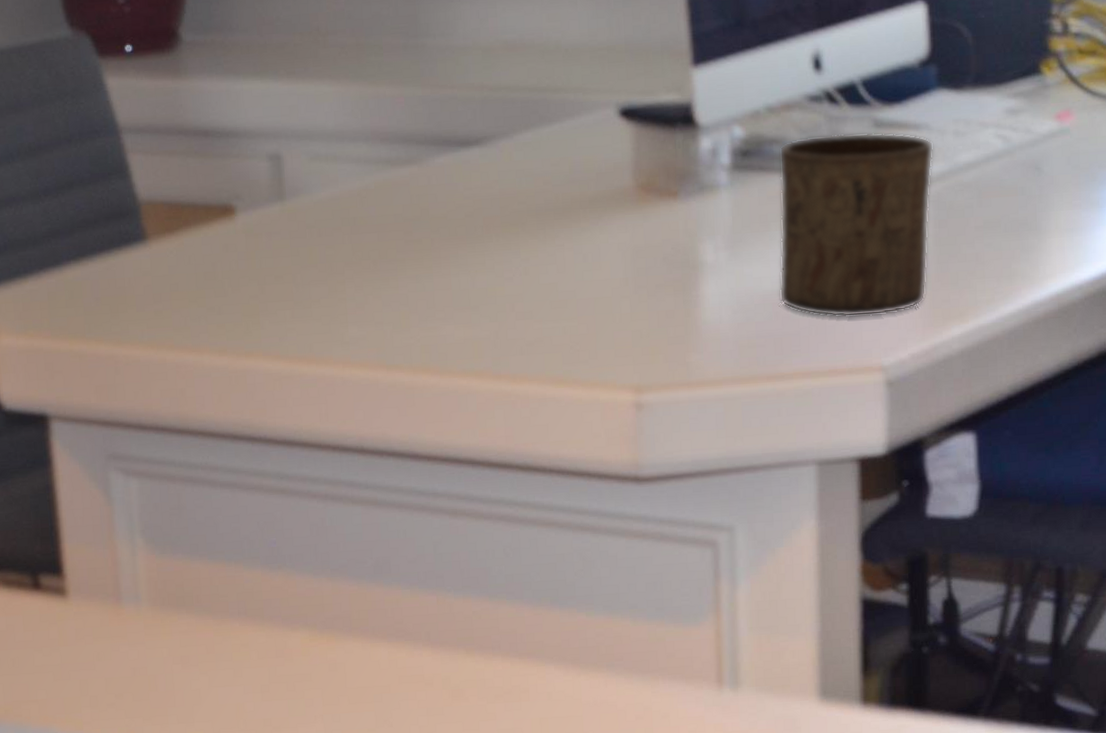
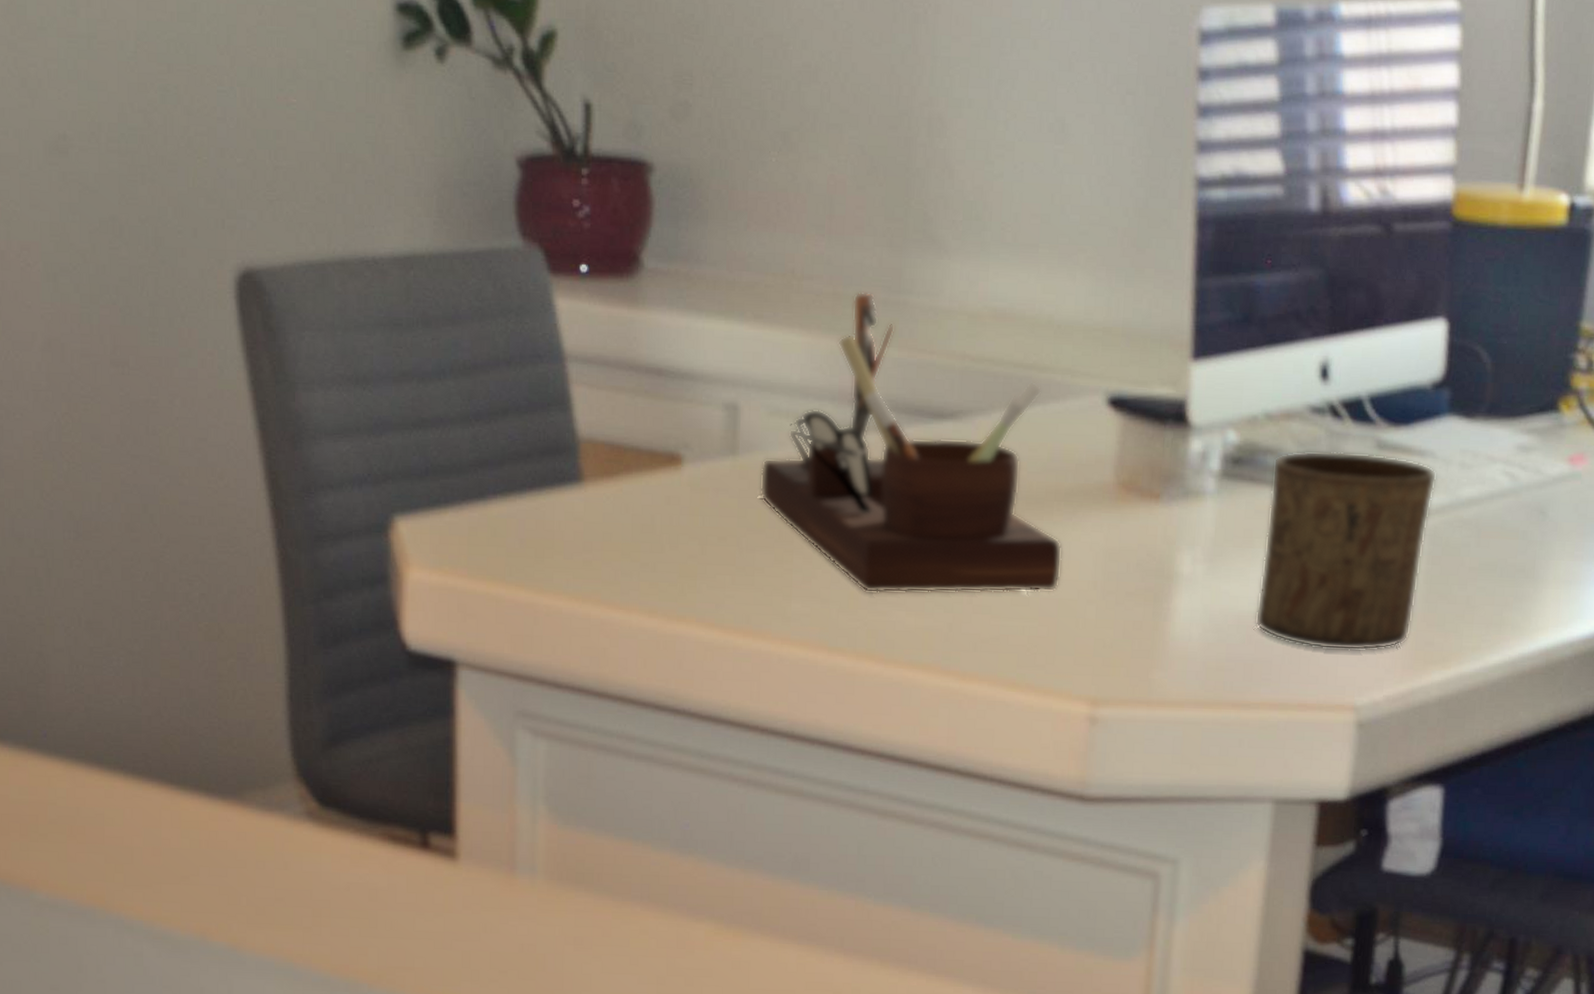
desk organizer: none [307,39,594,312] -> present [760,291,1062,594]

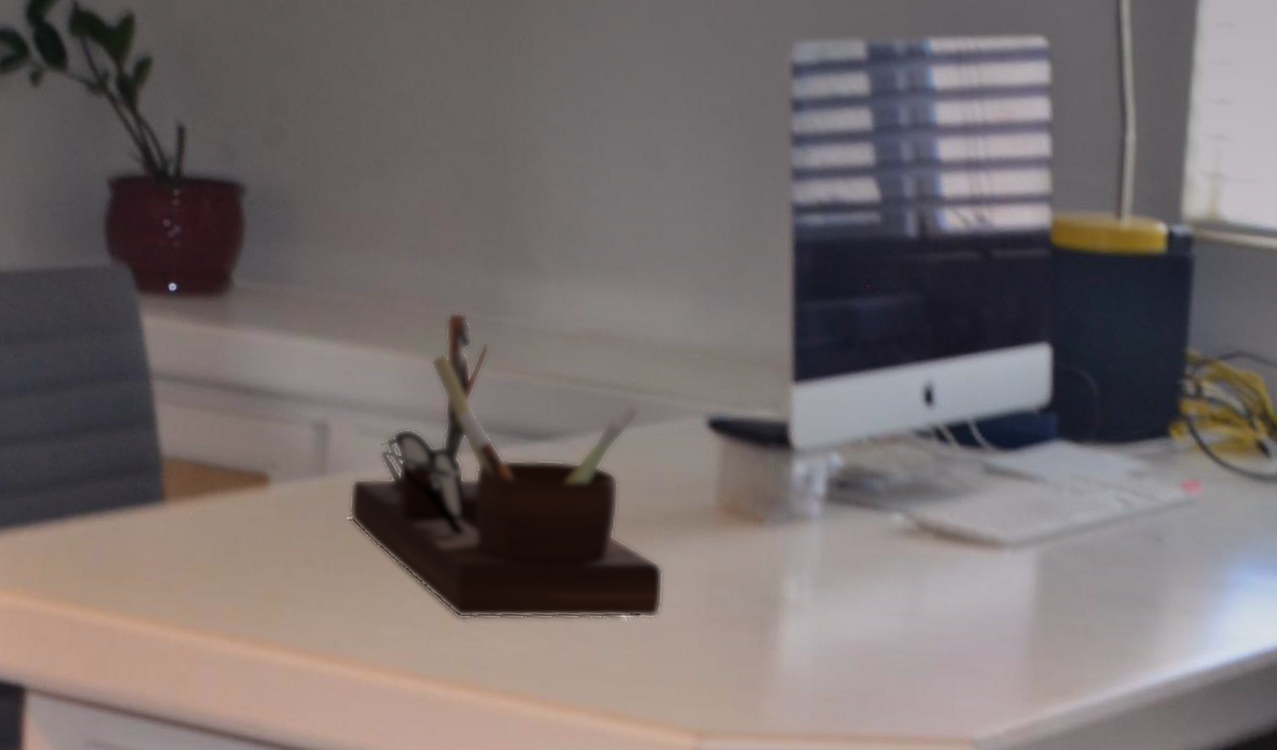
cup: present [1255,451,1437,651] -> none [866,475,1049,682]

